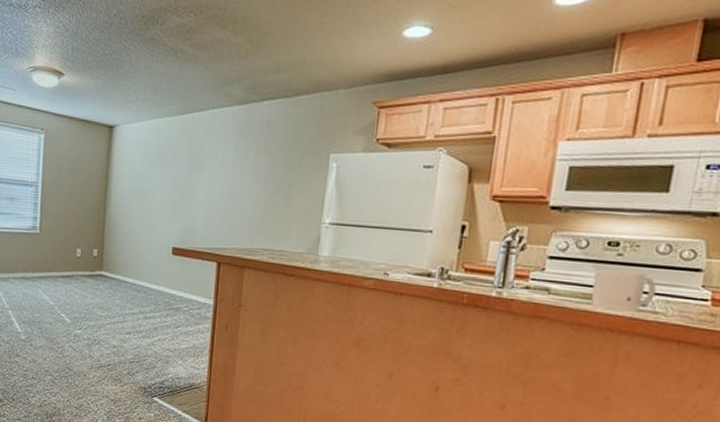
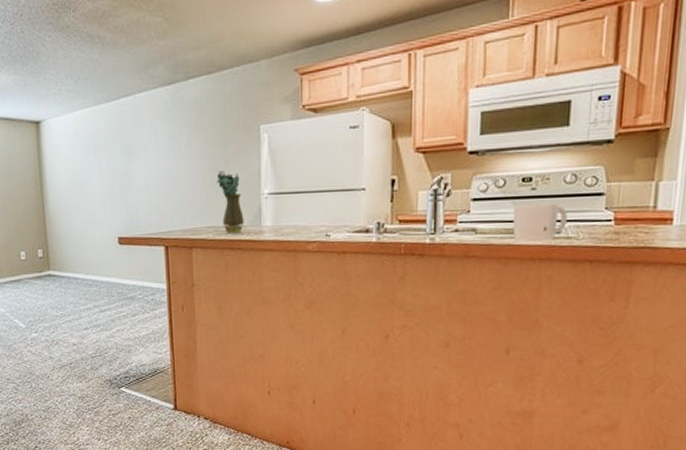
vase: none [278,194,302,259] -> present [216,171,244,233]

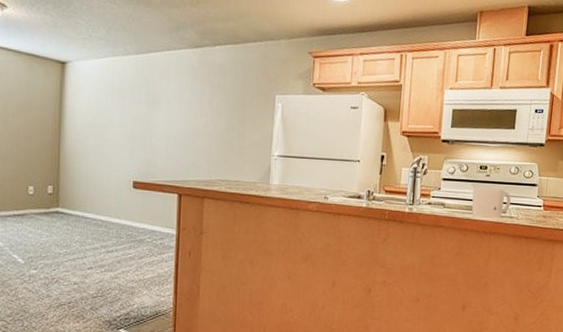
vase: present [216,171,244,233] -> none [232,130,255,188]

